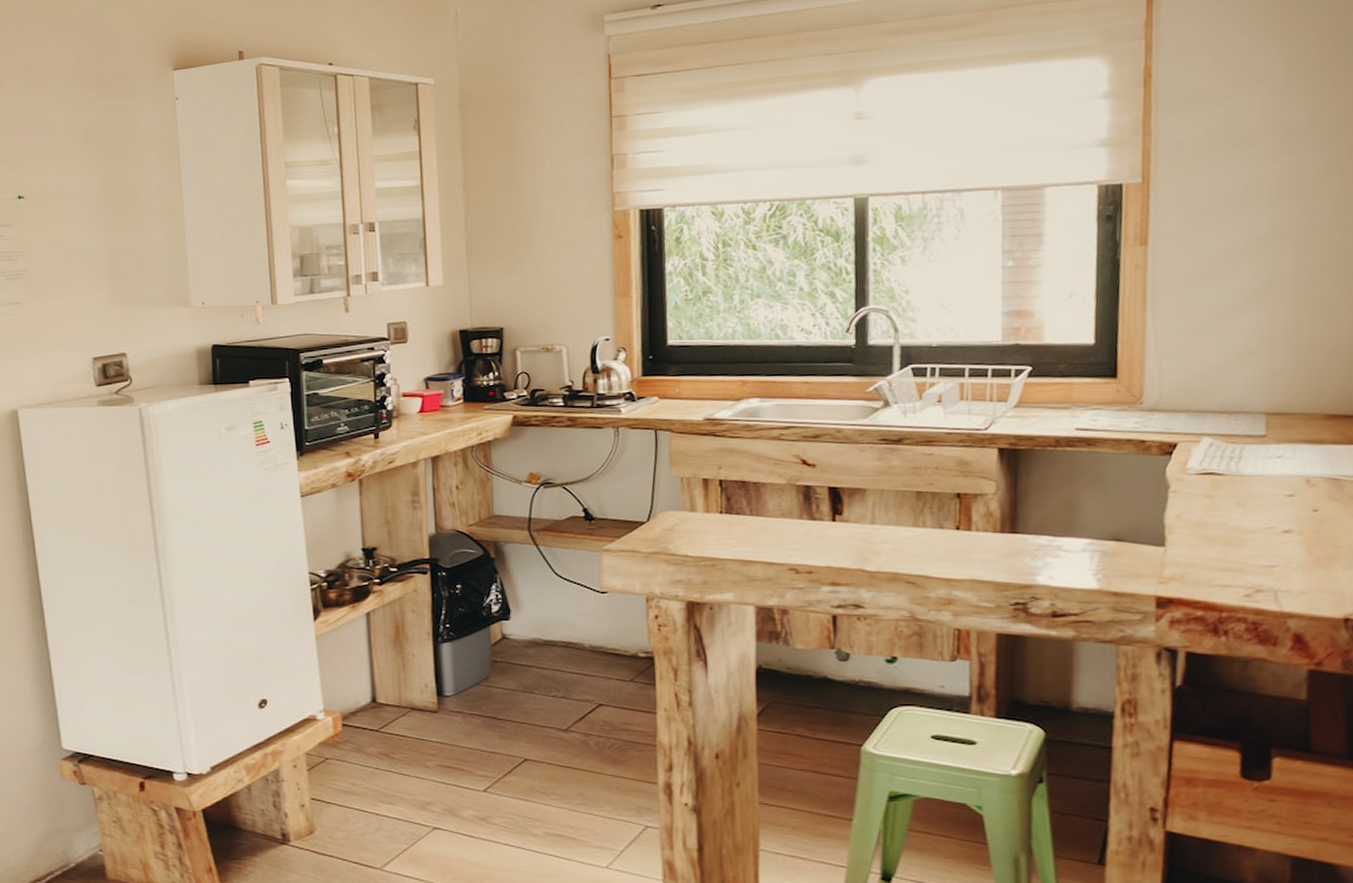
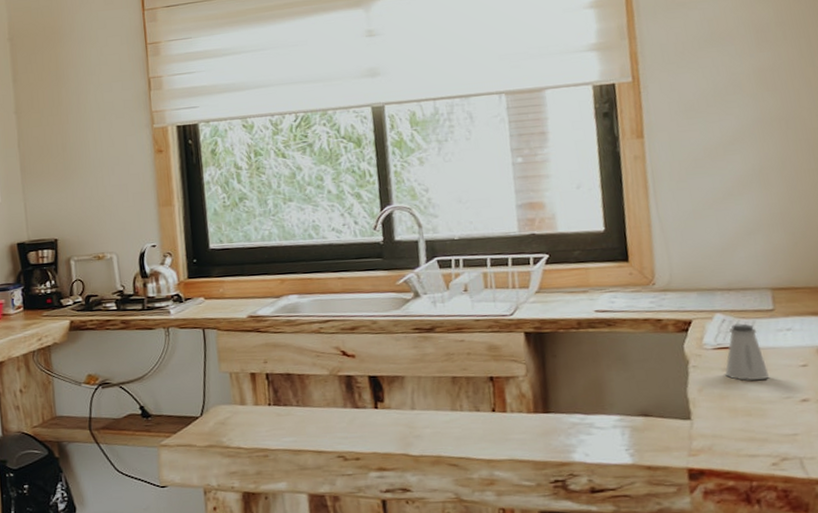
saltshaker: none [1206,449,1252,508] -> present [725,323,769,381]

